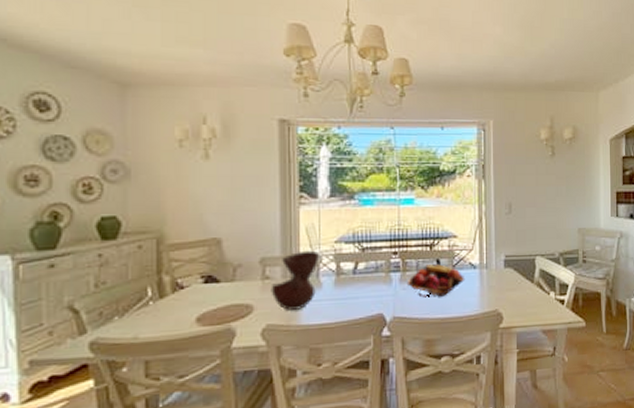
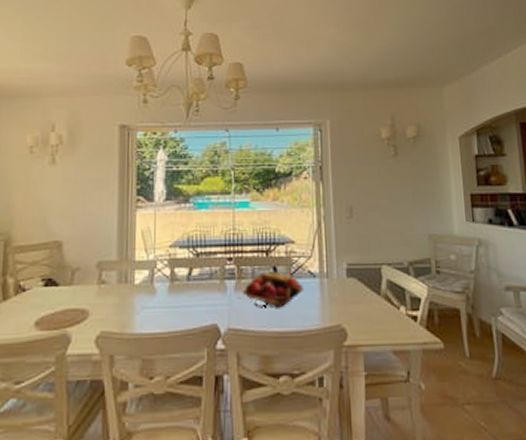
vase: present [271,250,320,311] -> none [106,254,155,318]

